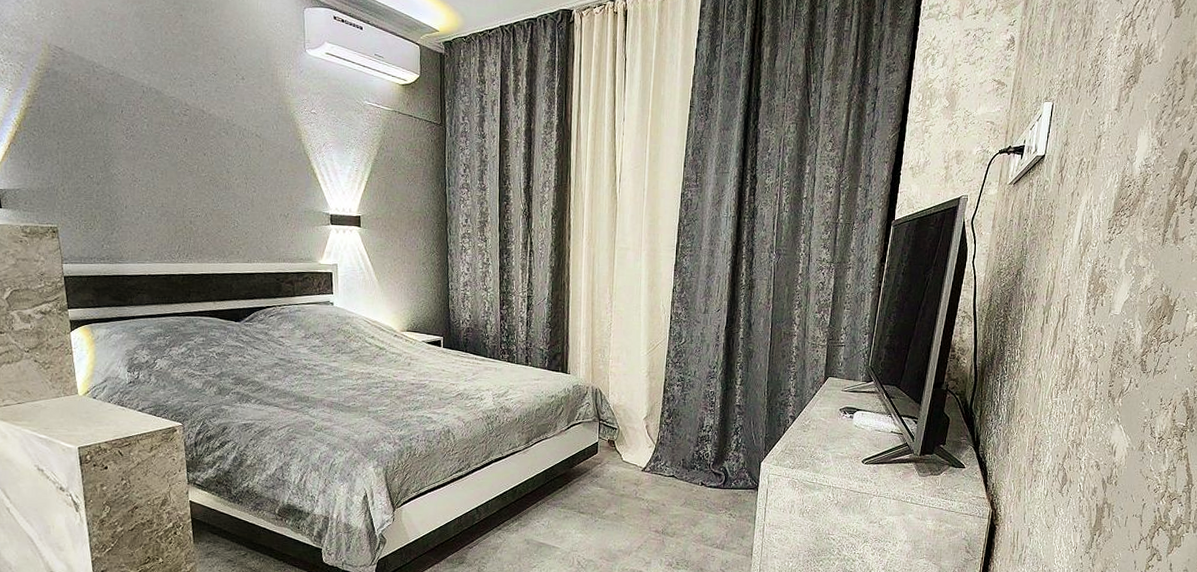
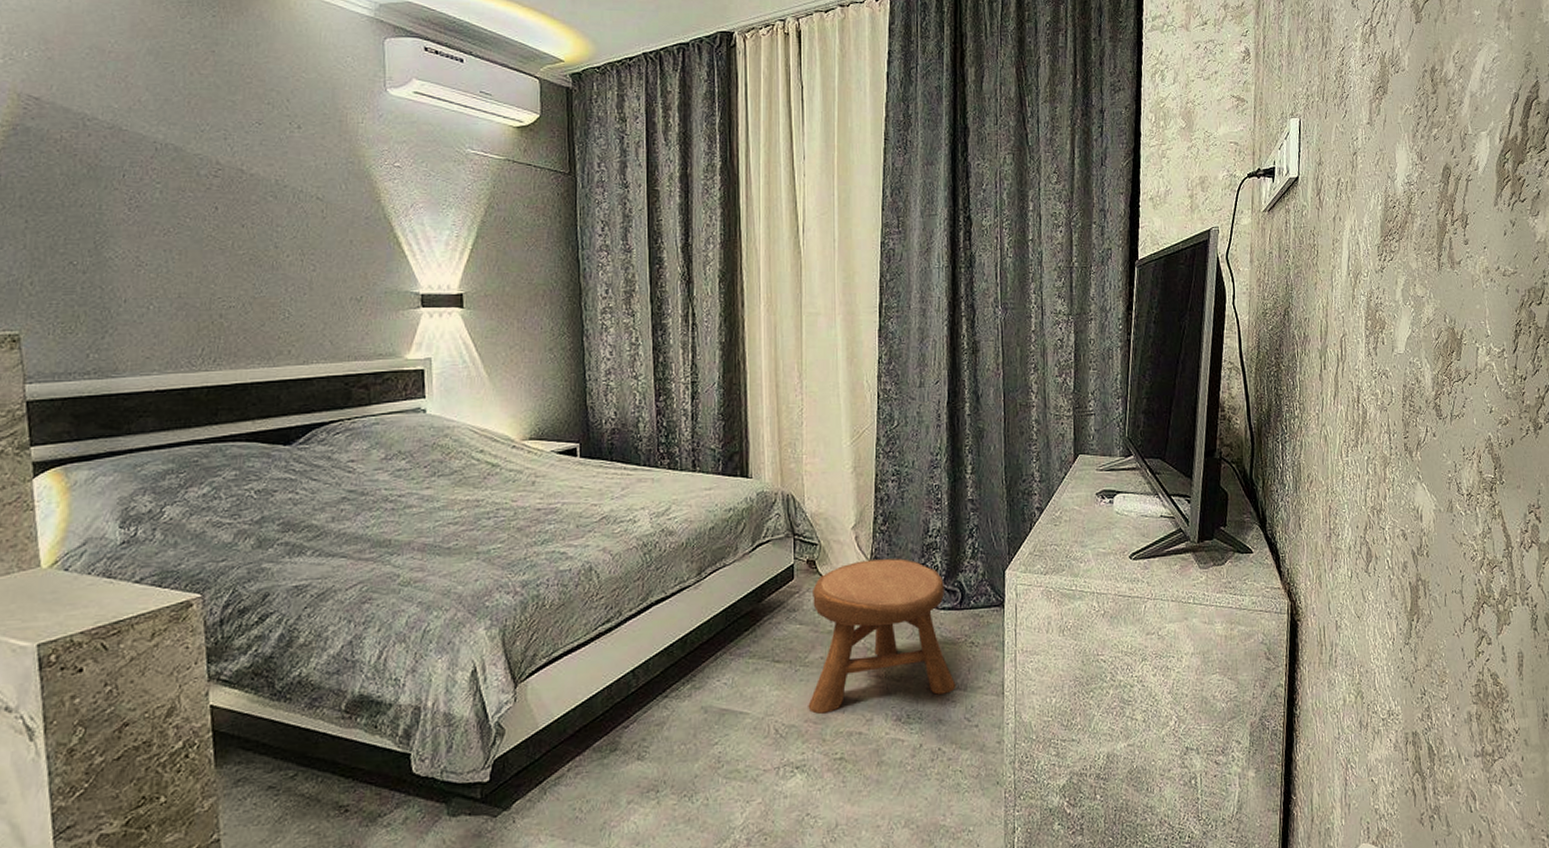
stool: none [603,444,716,554] -> present [808,558,956,714]

